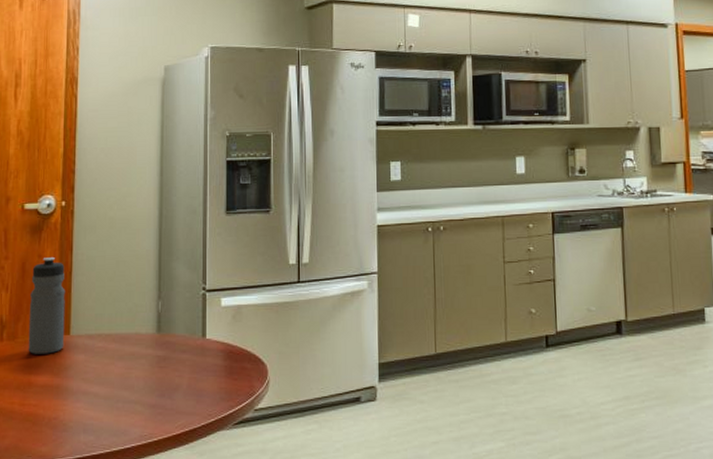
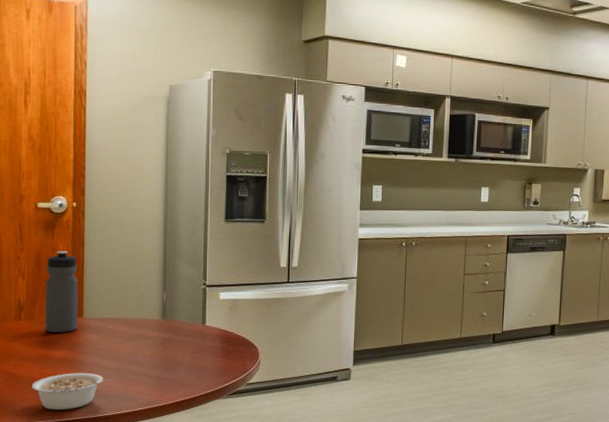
legume: none [11,402,100,449] -> present [31,373,111,410]

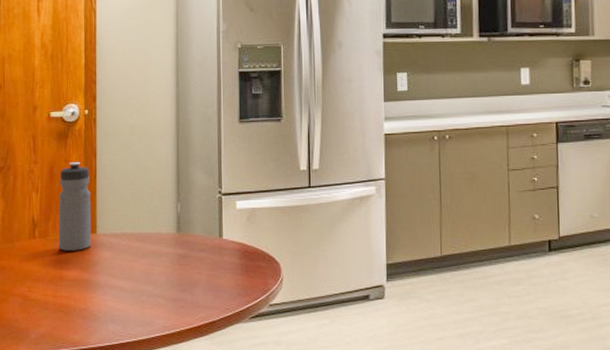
legume: present [31,373,111,410] -> none [45,295,126,337]

